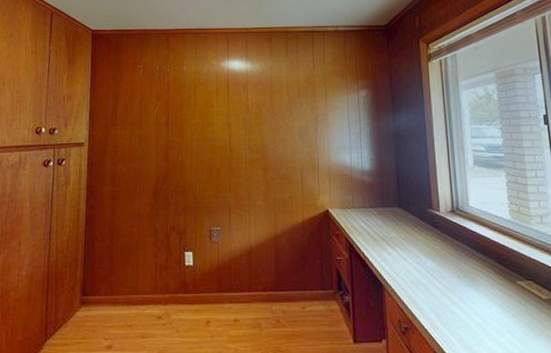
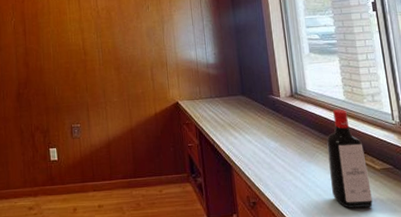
liquor bottle: none [489,229,538,341] -> present [326,109,373,208]

